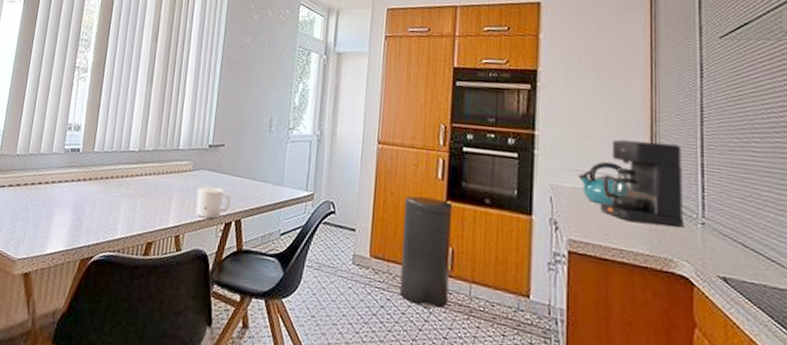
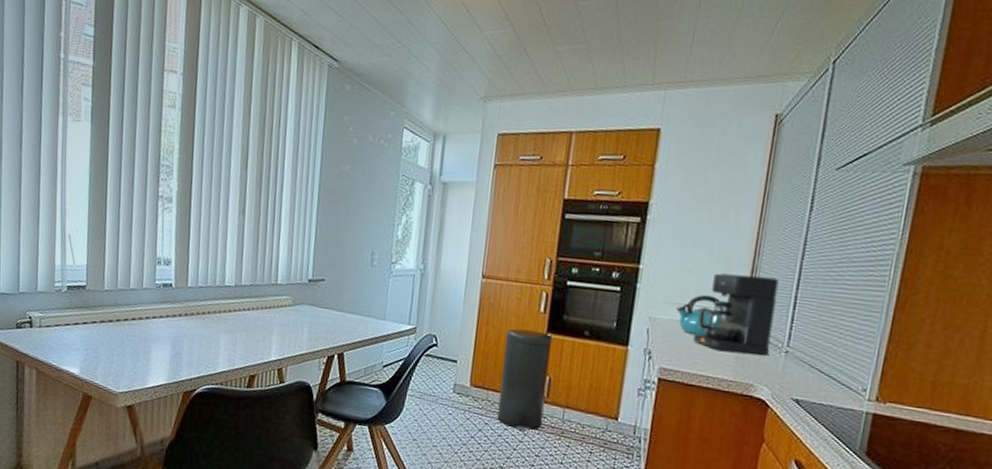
mug: present [196,186,231,219] -> none [297,321,333,352]

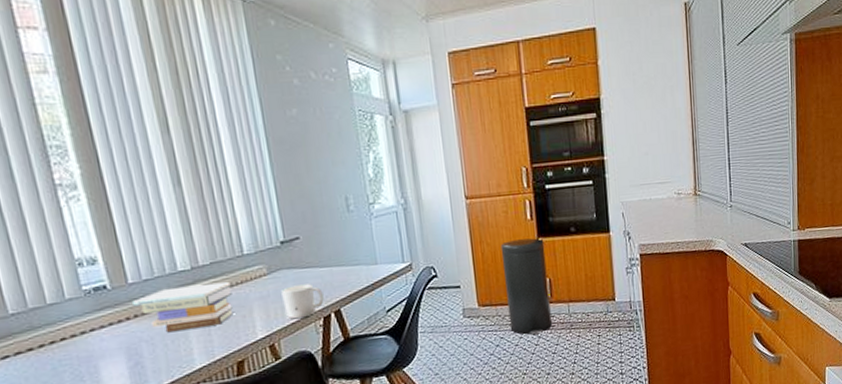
books: none [187,297,261,339] -> present [132,281,234,333]
mug: none [297,321,333,352] -> present [281,284,324,319]
kettle: present [676,294,721,336] -> none [642,171,674,209]
coffee maker: present [693,273,779,356] -> none [660,145,719,219]

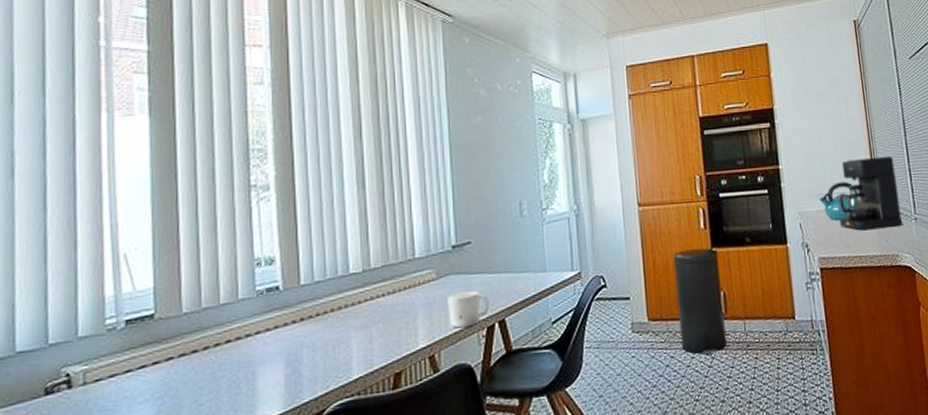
books: present [132,281,234,333] -> none [301,285,399,339]
kettle: none [642,171,674,209] -> present [819,182,853,220]
coffee maker: none [660,145,719,219] -> present [838,156,903,231]

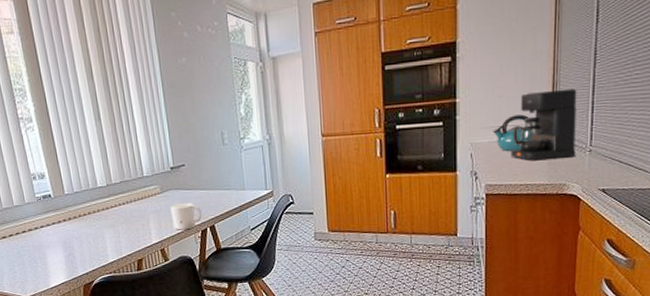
pedal bin: present [672,248,727,355] -> none [351,174,394,260]

